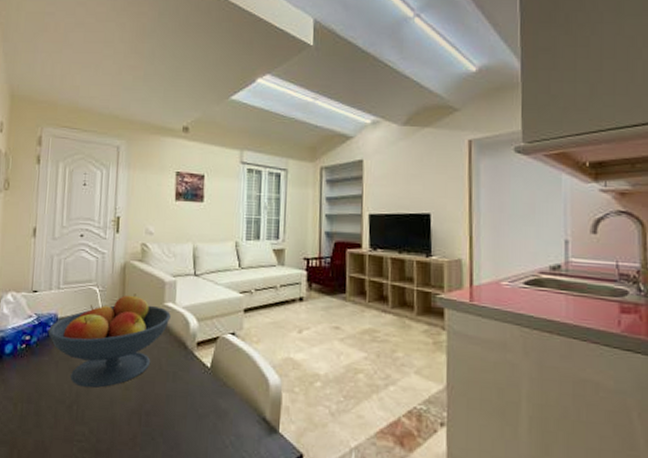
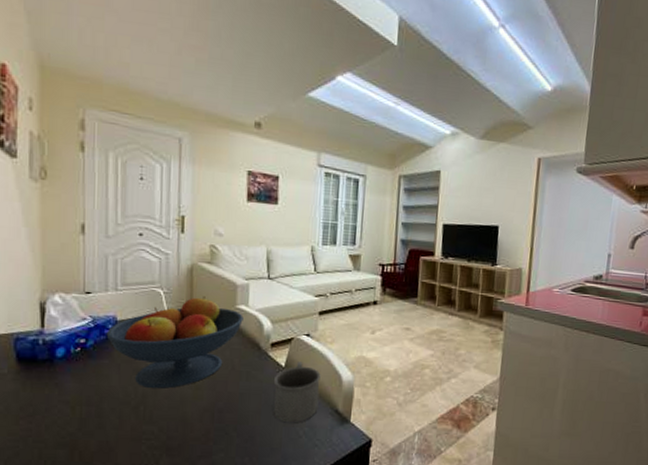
mug: none [199,362,247,431] -> present [273,361,321,423]

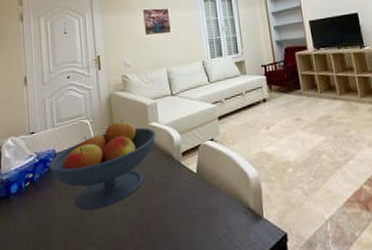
mug: present [273,361,321,423] -> none [188,165,232,227]

